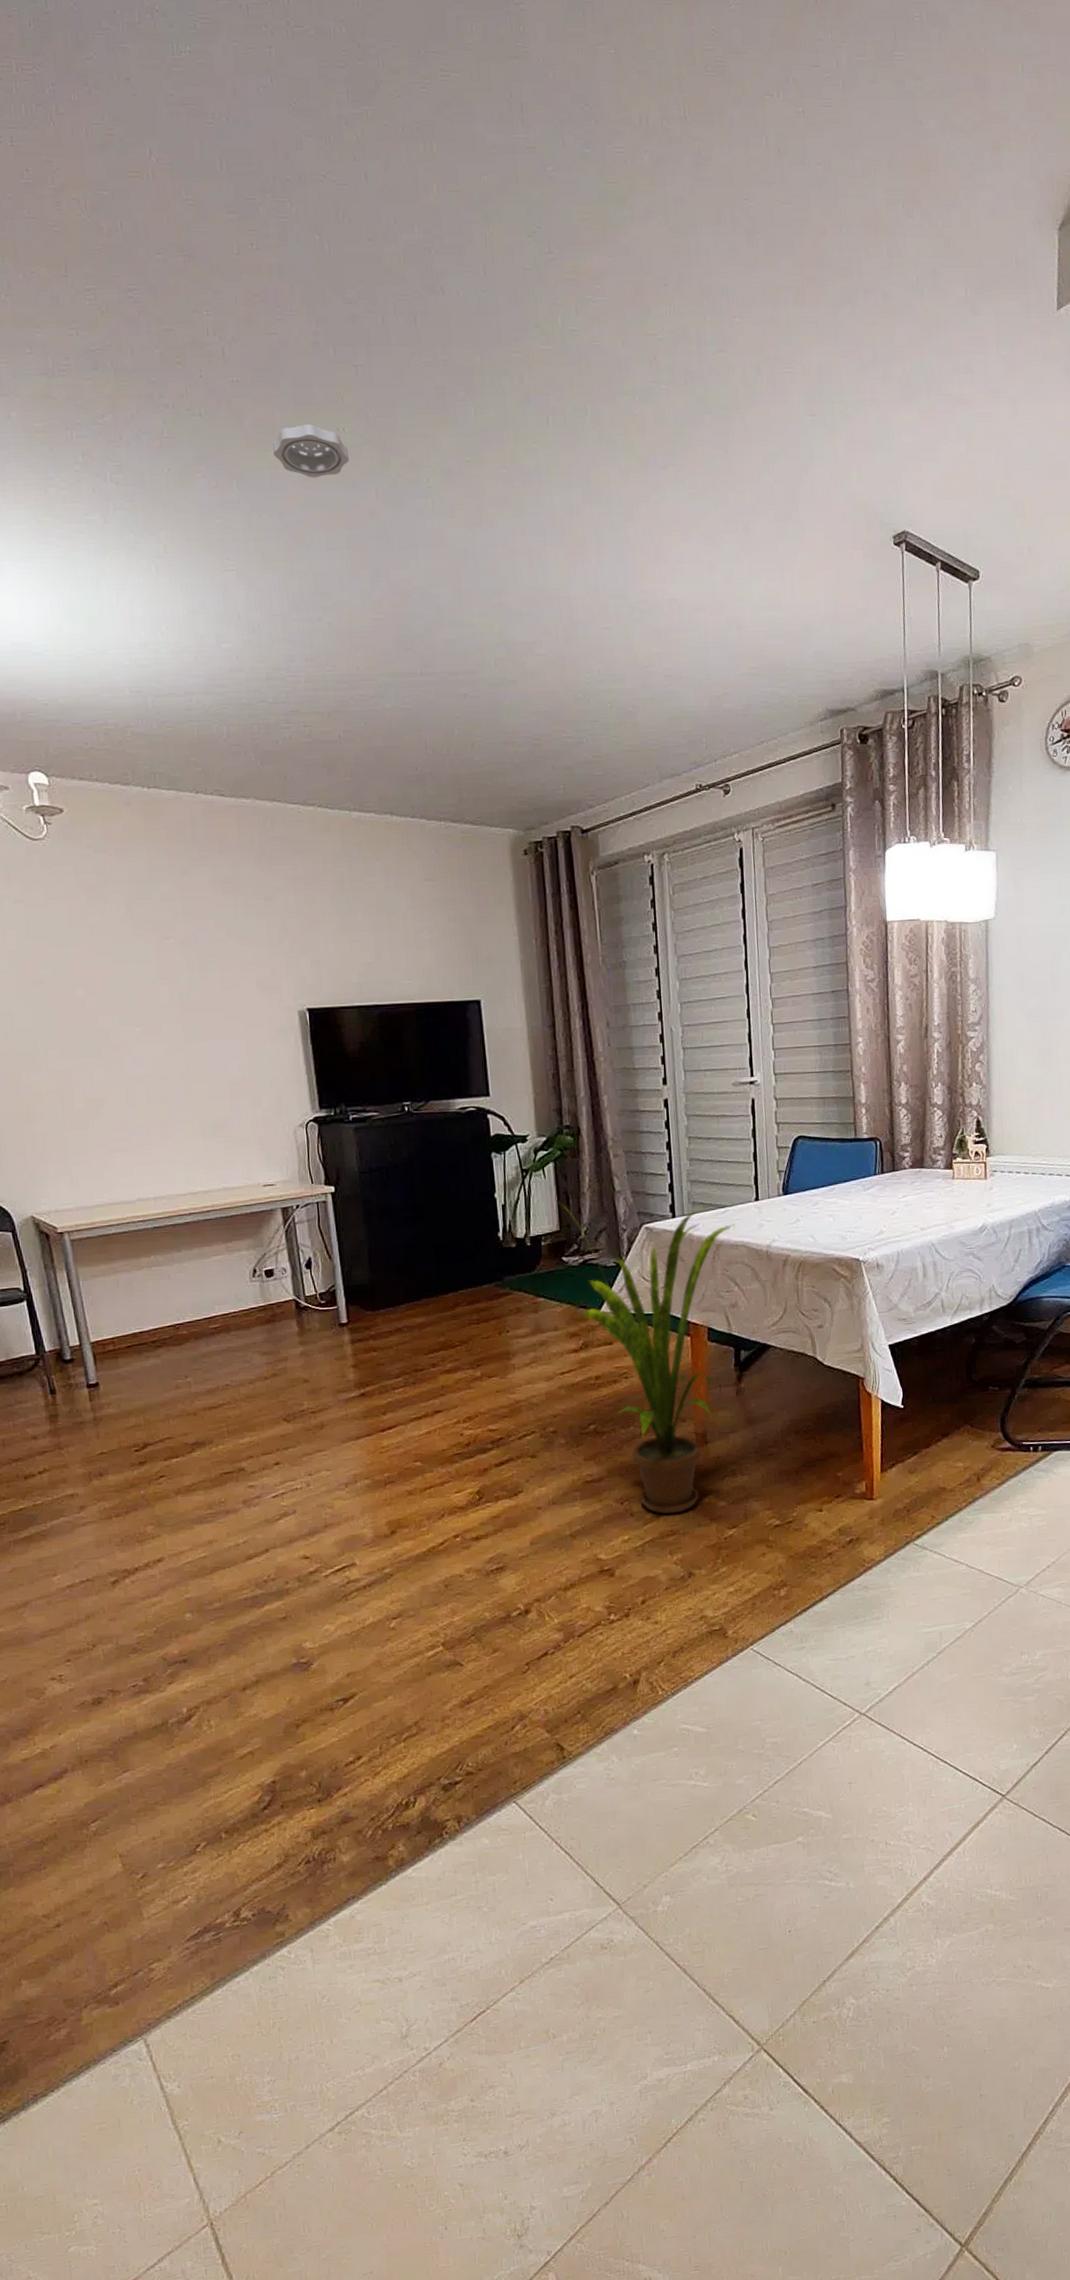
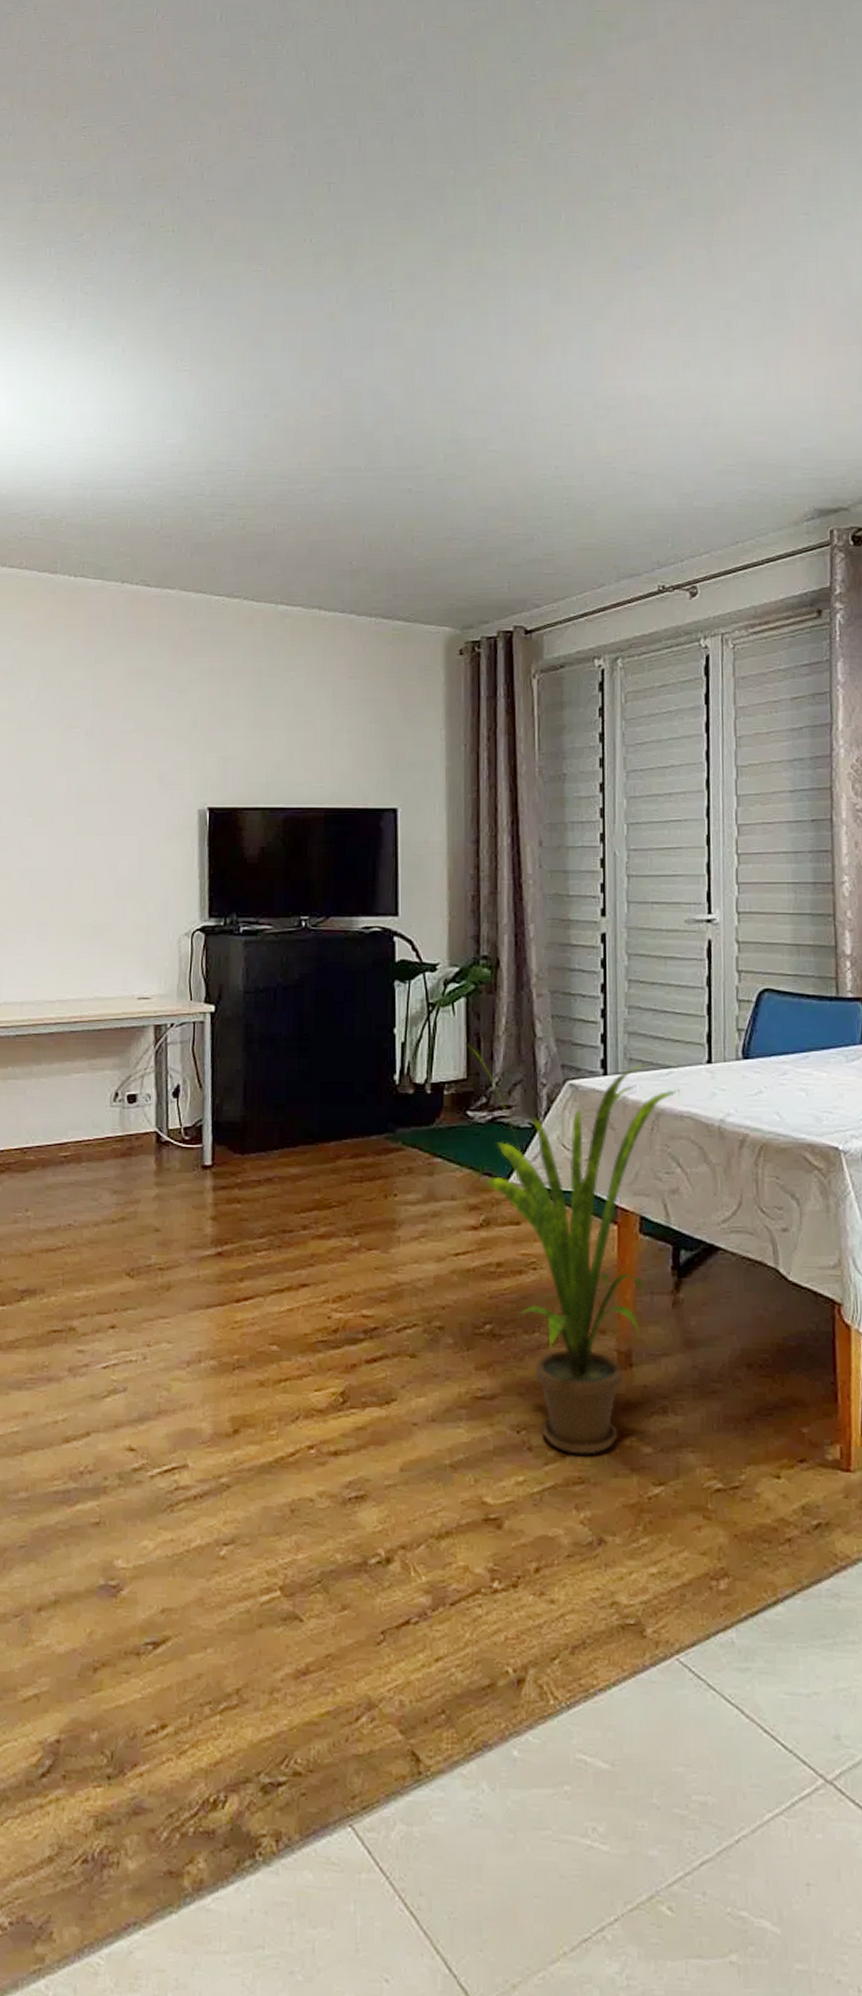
smoke detector: present [271,425,350,478] -> none [238,237,314,285]

